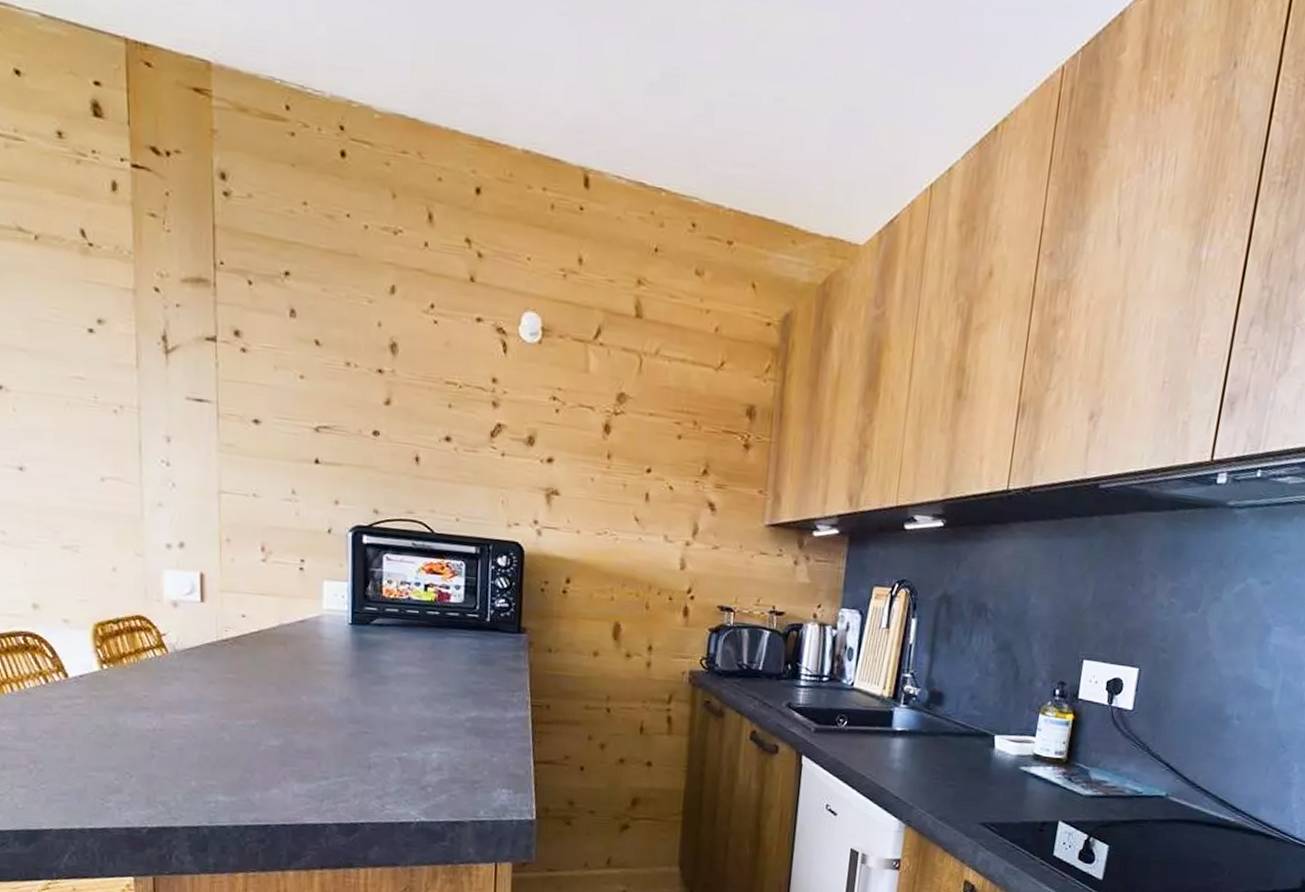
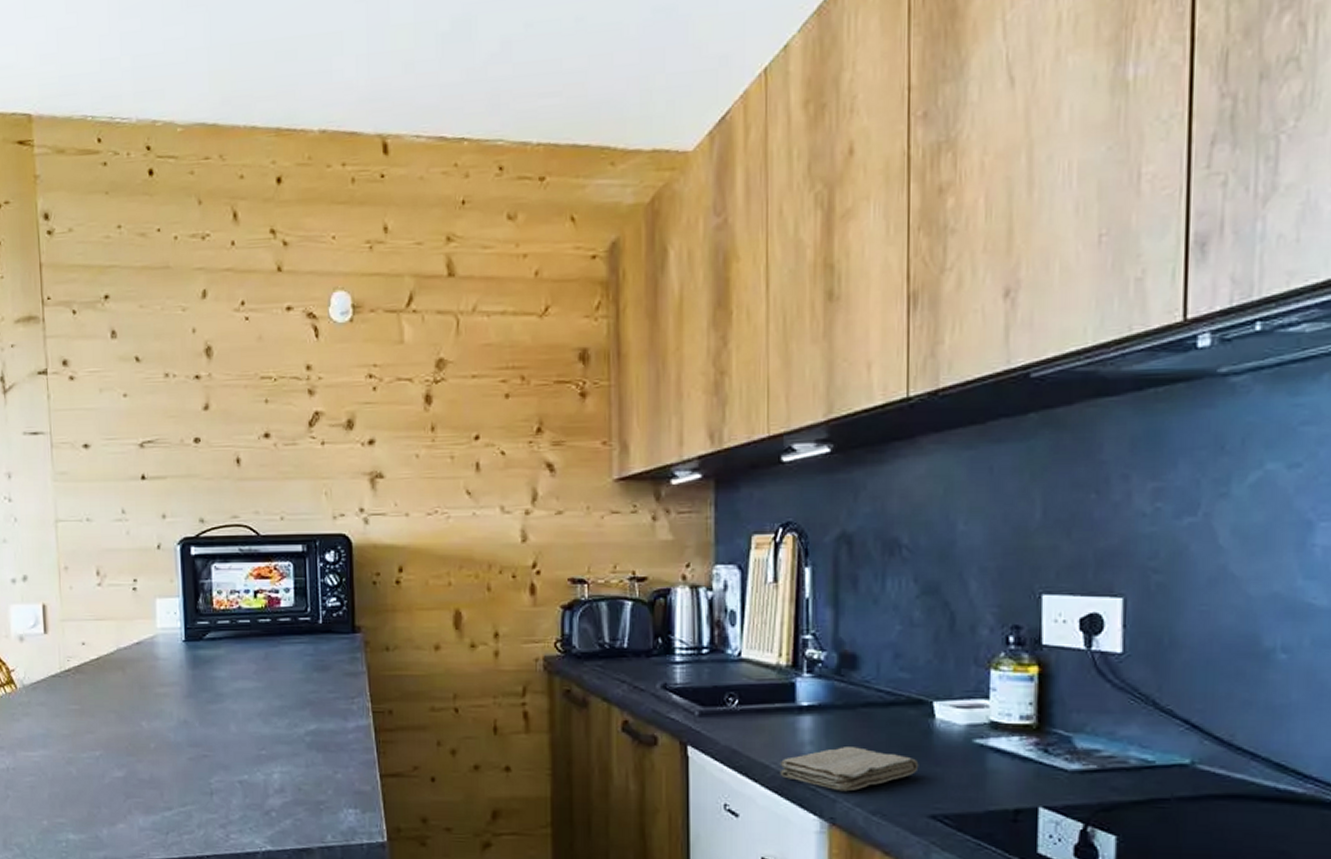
washcloth: none [872,765,978,801] -> present [779,747,919,792]

